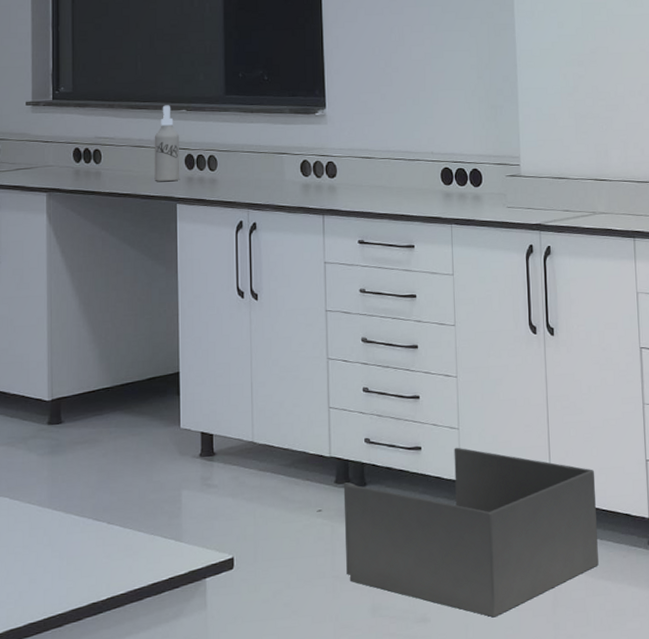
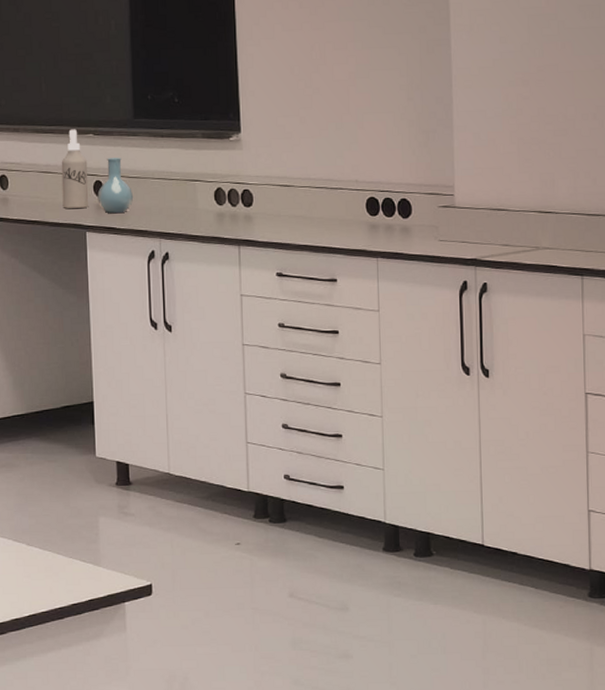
flask: none [188,132,224,185] -> present [97,158,134,213]
storage bin: present [343,447,599,618] -> none [262,488,533,658]

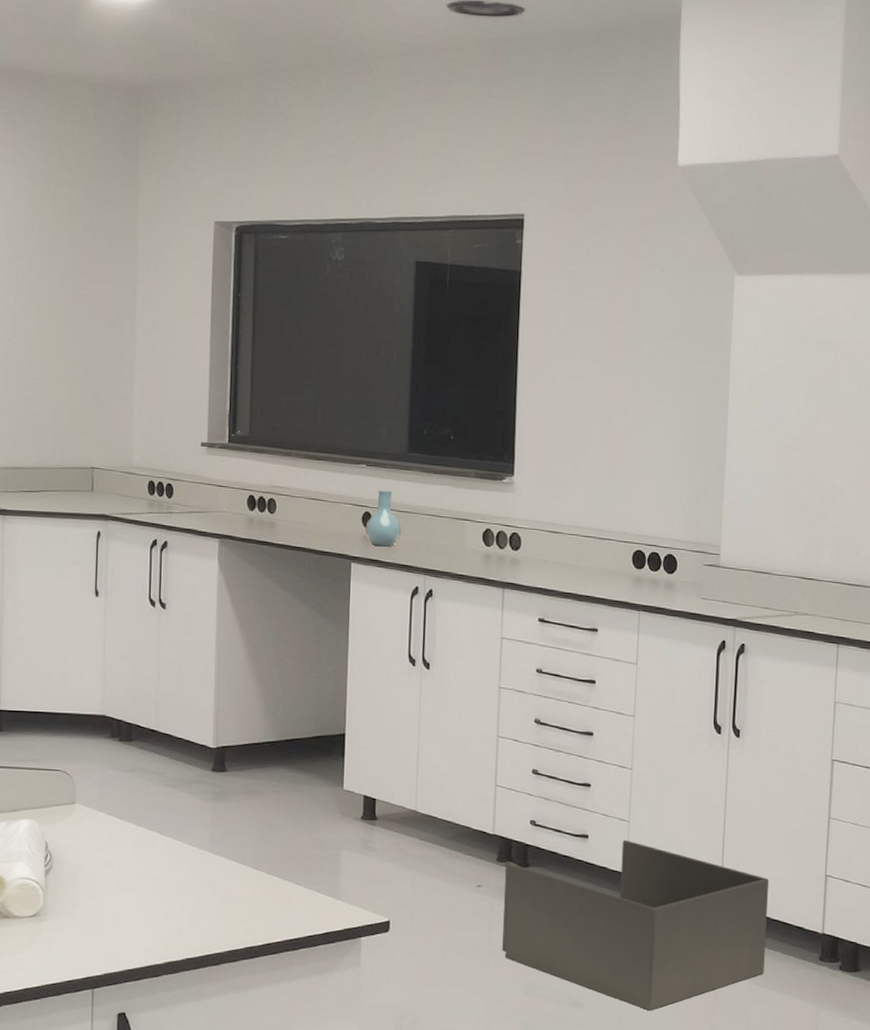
spray bottle: present [61,129,89,209] -> none [329,458,358,539]
storage bin: none [262,488,533,658] -> present [502,839,770,1011]

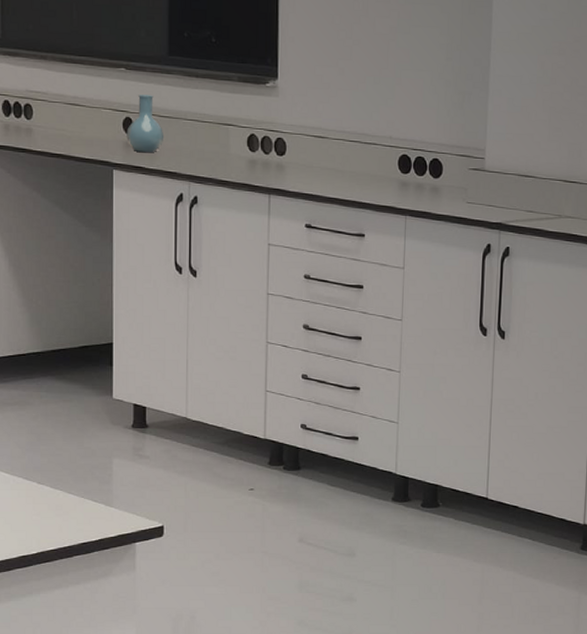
storage bin: present [502,839,770,1011] -> none [275,440,534,603]

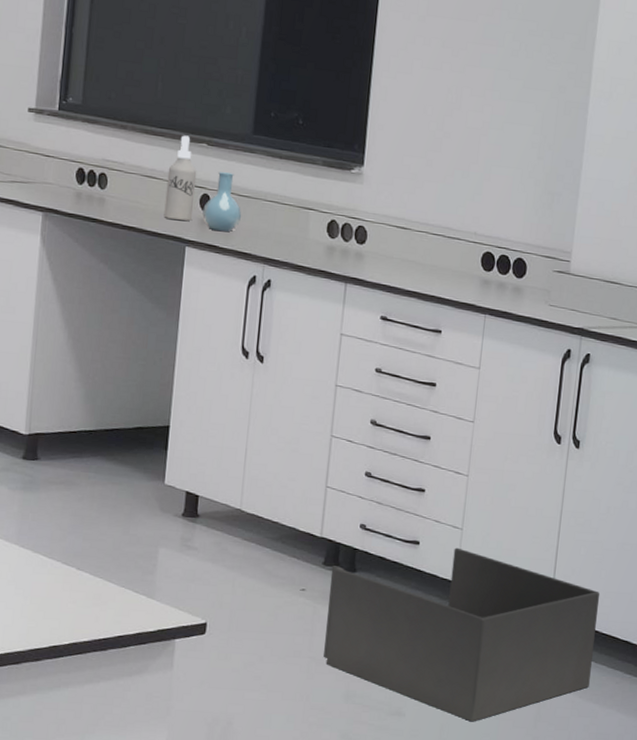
spray bottle: none [89,61,118,145] -> present [164,135,197,221]
storage bin: none [275,440,534,603] -> present [323,547,600,722]

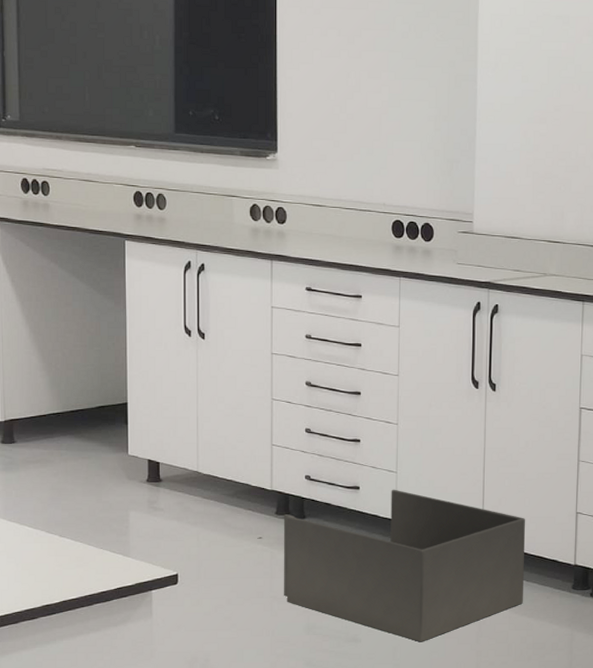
spray bottle: present [164,135,197,221] -> none [102,140,129,218]
flask: present [202,172,242,232] -> none [137,170,173,223]

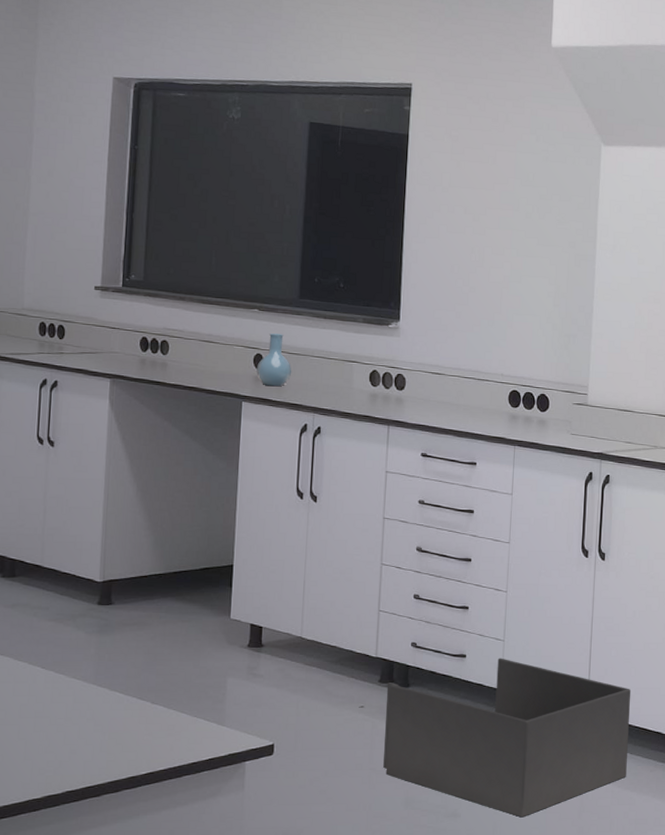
flask: none [137,170,173,223] -> present [256,333,292,386]

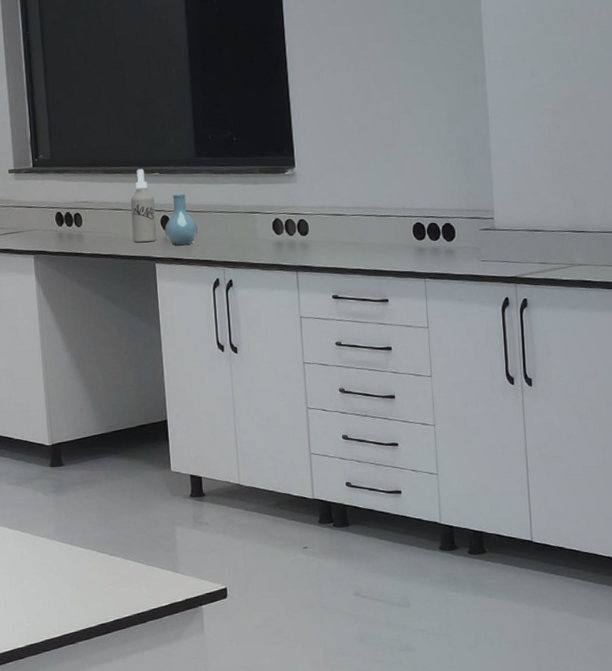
spray bottle: none [221,303,250,379] -> present [130,169,157,243]
storage bin: present [383,658,631,818] -> none [327,491,580,649]

